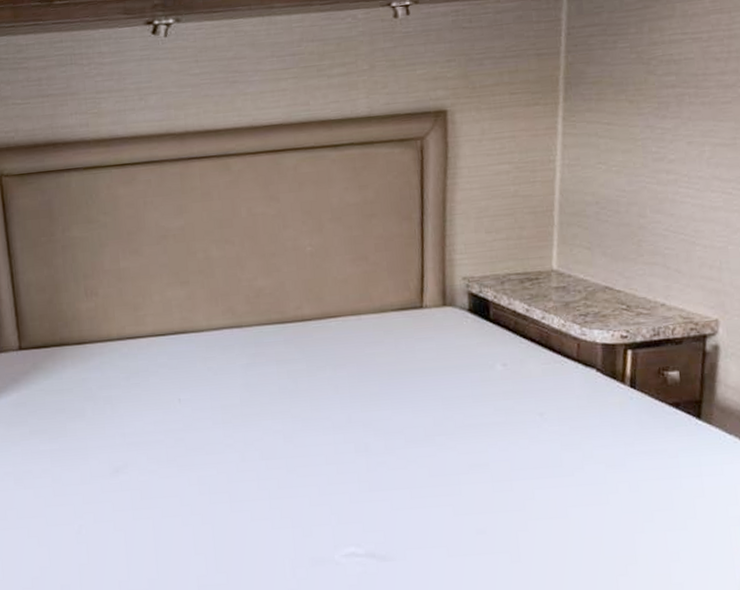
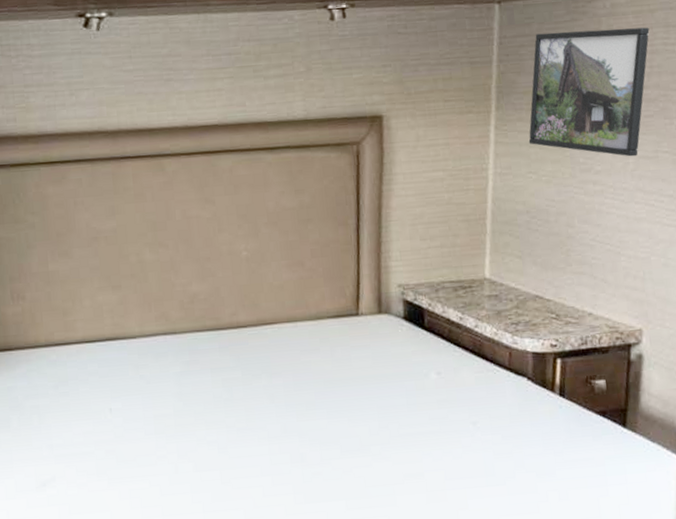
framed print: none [598,11,728,145] -> present [528,27,650,157]

